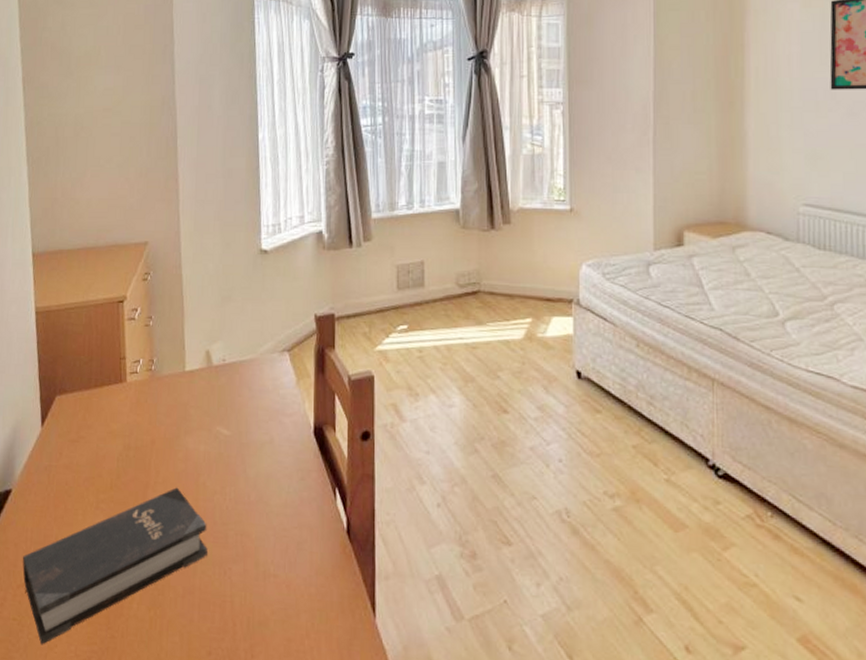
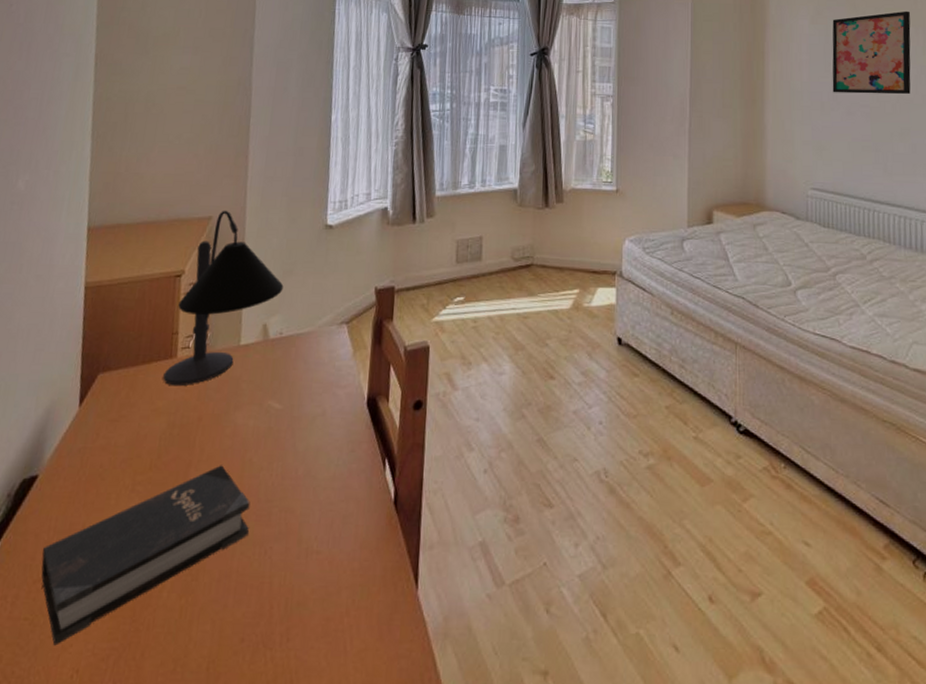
desk lamp: none [115,235,223,410] -> present [163,210,284,386]

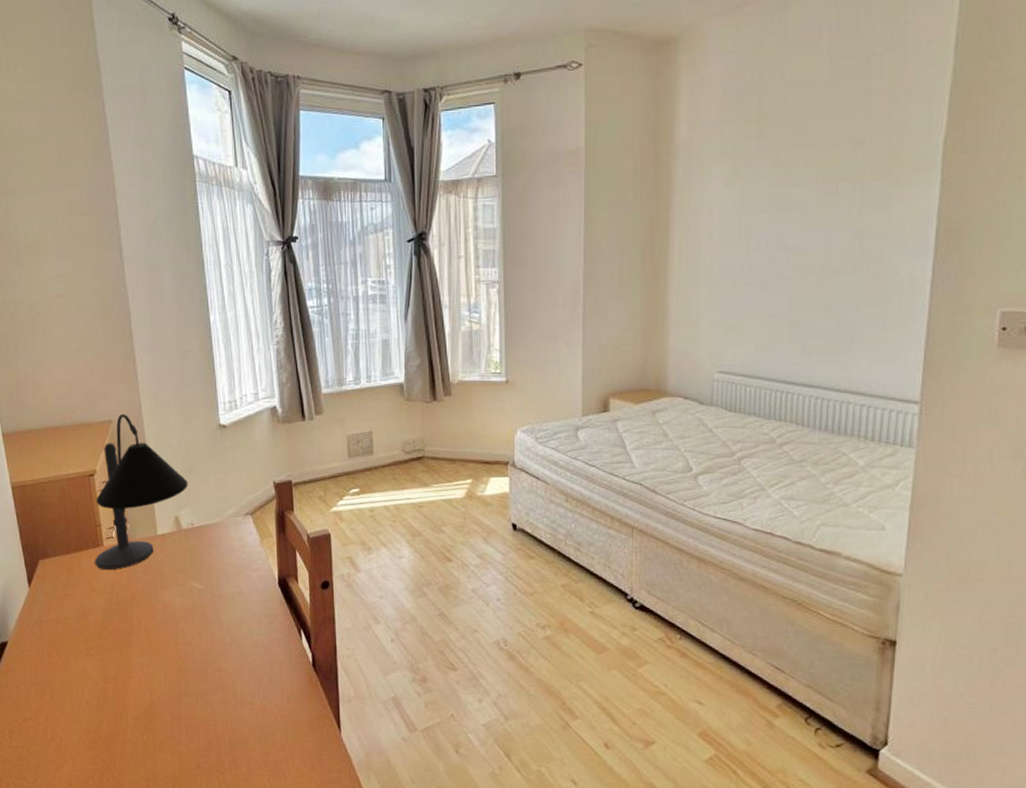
hardback book: present [41,465,250,646] -> none [25,634,190,767]
wall art: present [832,11,911,95] -> none [747,162,848,266]

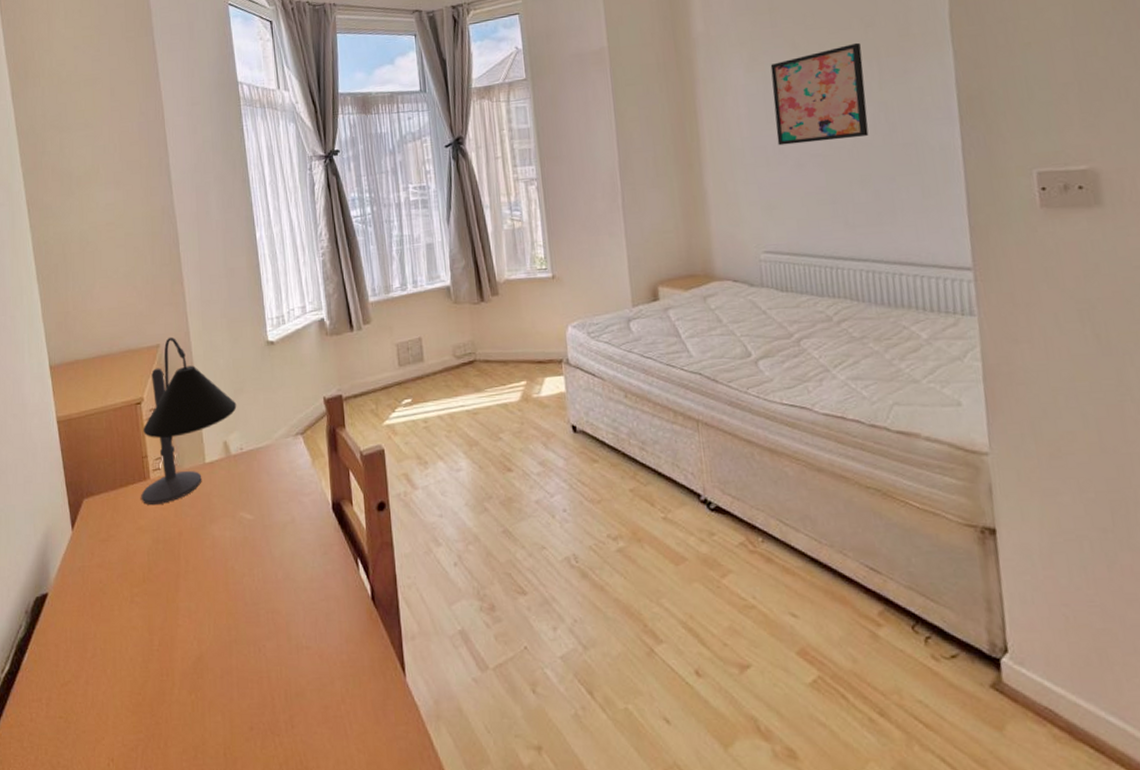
wall art: none [747,162,848,266] -> present [770,42,869,146]

